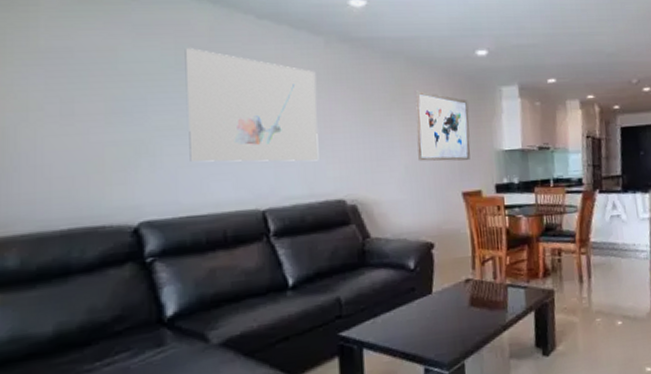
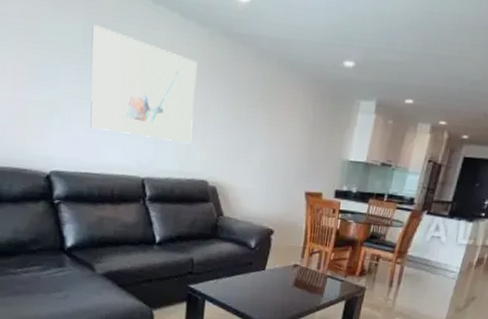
wall art: present [415,90,471,162] -> none [273,93,327,165]

